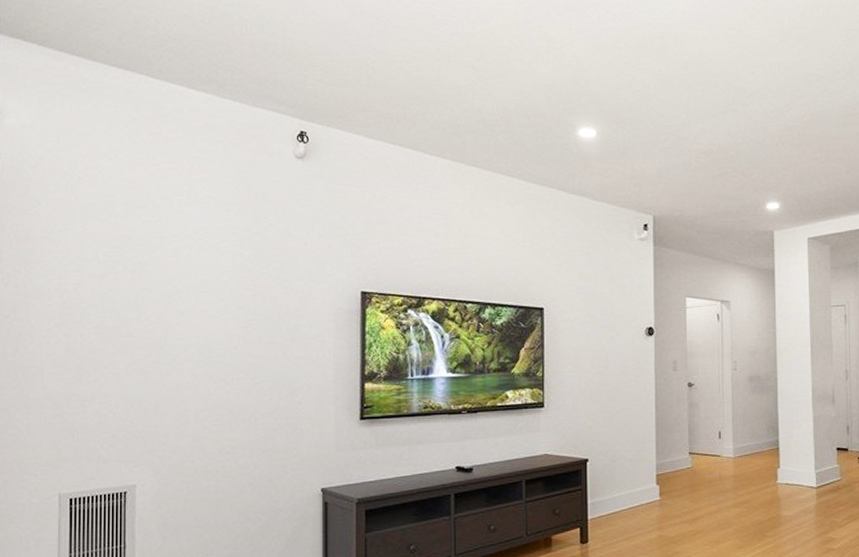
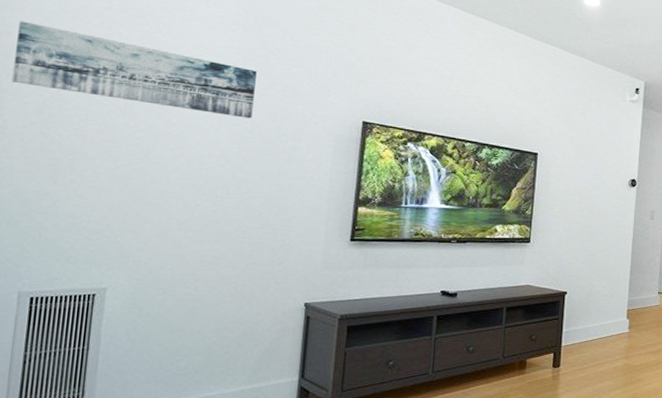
wall art: none [34,224,254,300] -> present [11,21,257,119]

